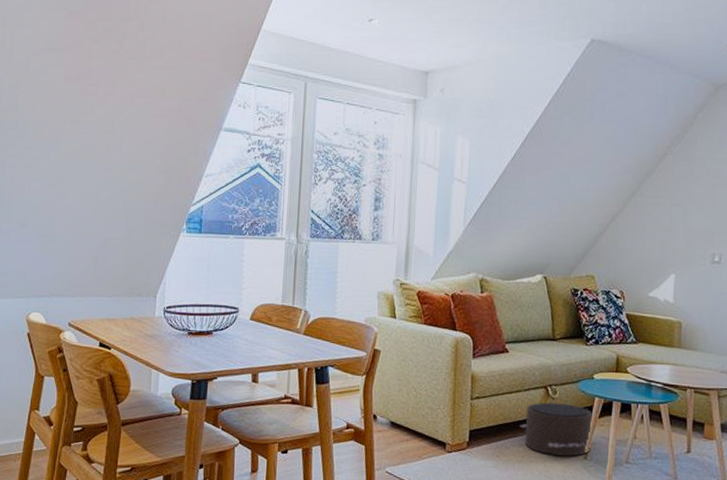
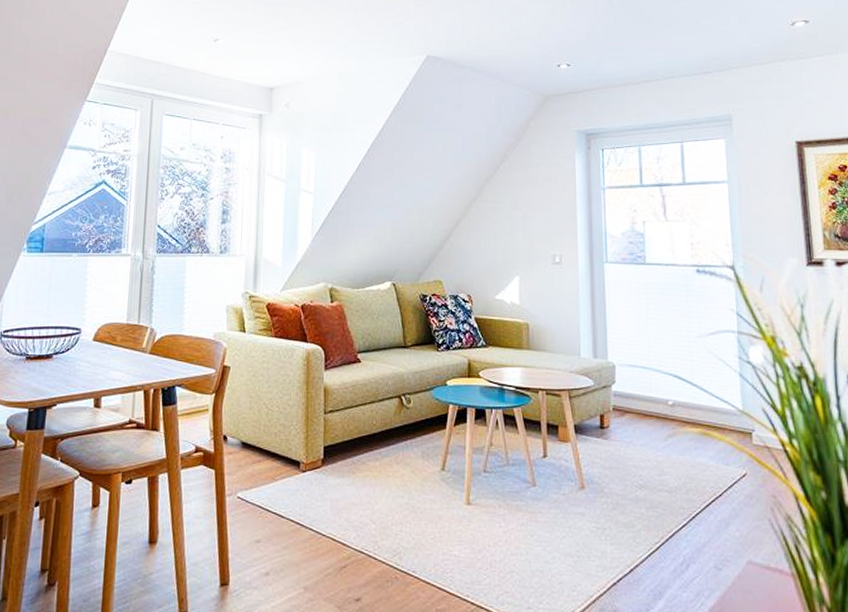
pouf: present [520,402,592,456] -> none [375,412,448,468]

